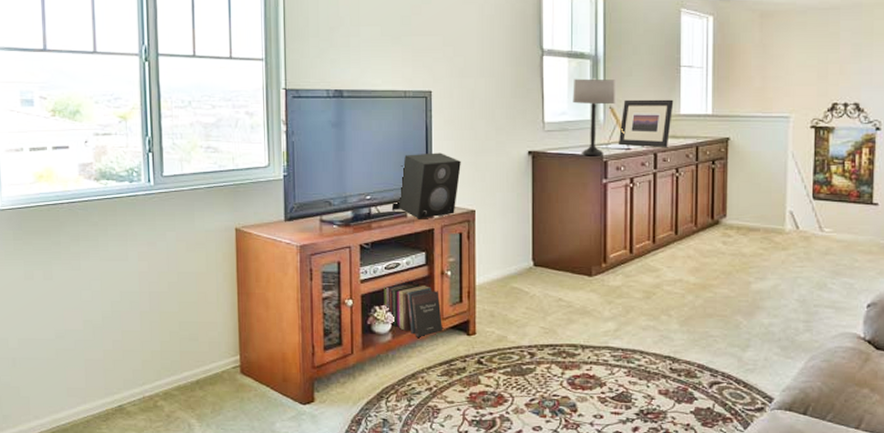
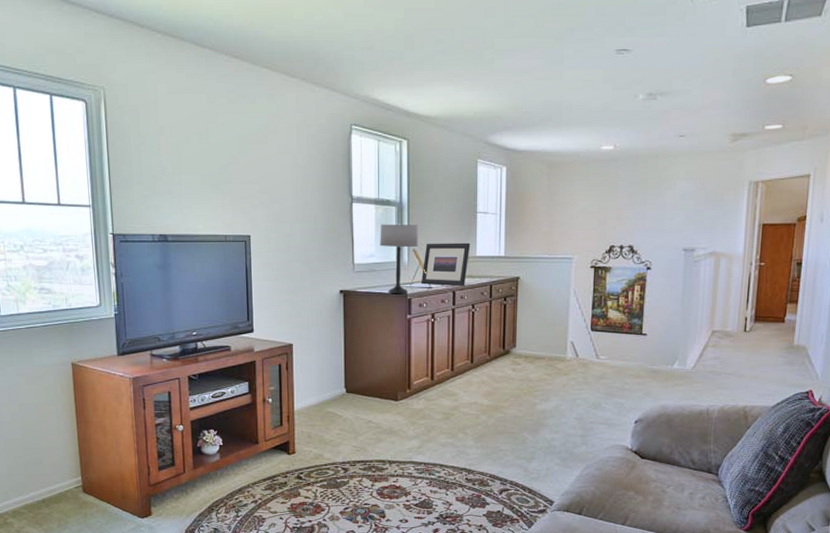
books: present [384,279,442,337] -> none [211,406,265,457]
speaker: present [391,152,461,219] -> none [216,292,279,353]

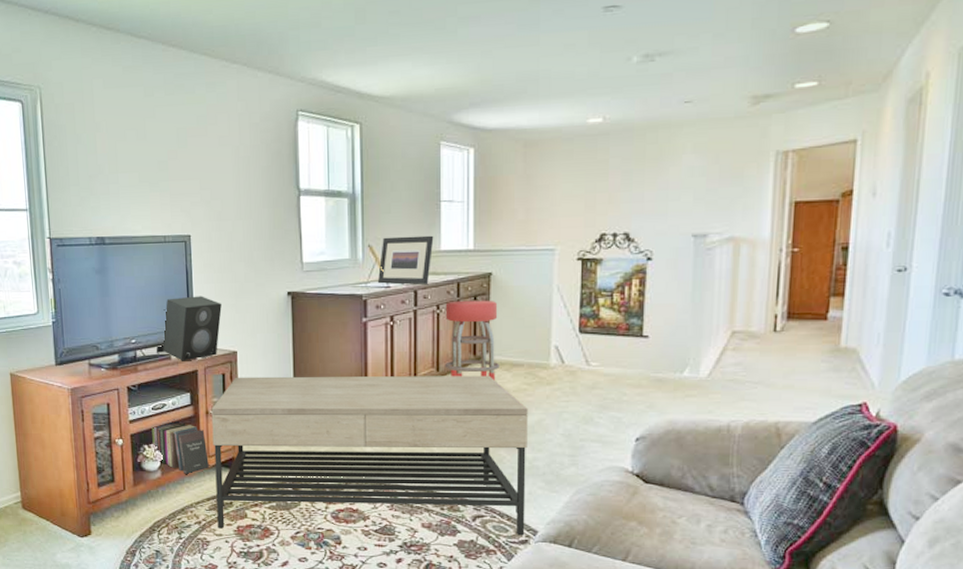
books: none [211,406,265,457] -> present [151,419,209,474]
speaker: none [216,292,279,353] -> present [156,296,222,361]
coffee table: none [268,367,548,507] -> present [211,375,528,536]
table lamp: present [380,222,418,294] -> none [330,215,374,295]
stool: none [477,301,525,371] -> present [444,300,500,380]

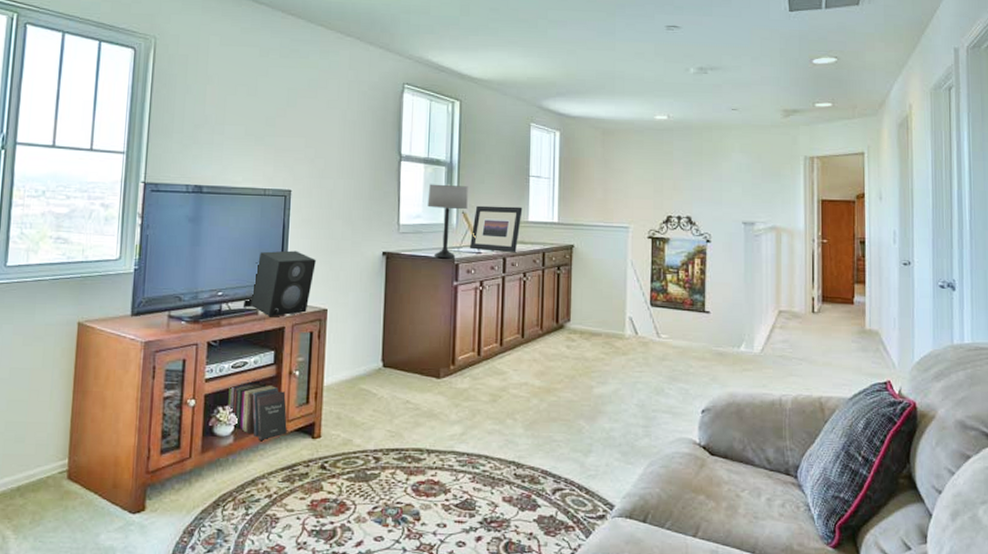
coffee table: present [211,375,528,536] -> none [290,336,605,511]
table lamp: none [330,215,374,295] -> present [427,183,468,259]
stool: present [444,300,500,380] -> none [529,269,581,349]

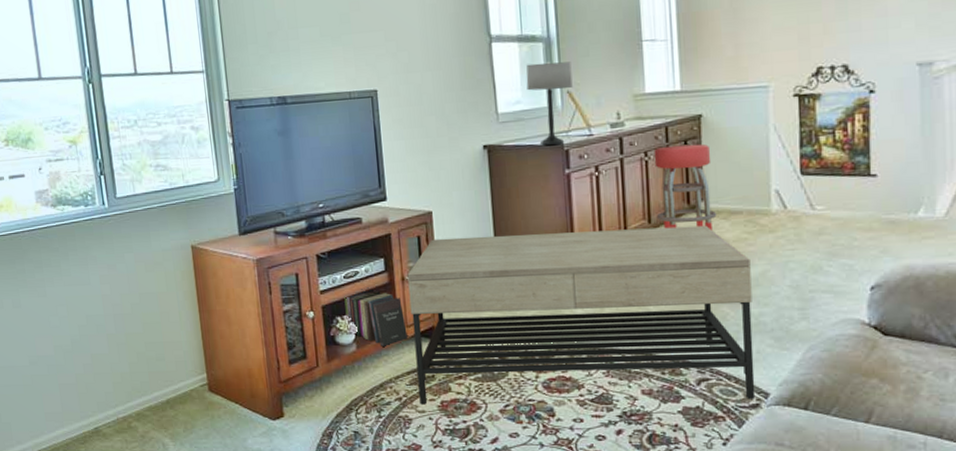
speaker: present [242,250,316,317] -> none [345,153,414,225]
coffee table: none [290,336,605,511] -> present [407,225,756,405]
picture frame: present [469,205,523,253] -> none [579,77,638,132]
stool: none [529,269,581,349] -> present [653,144,717,231]

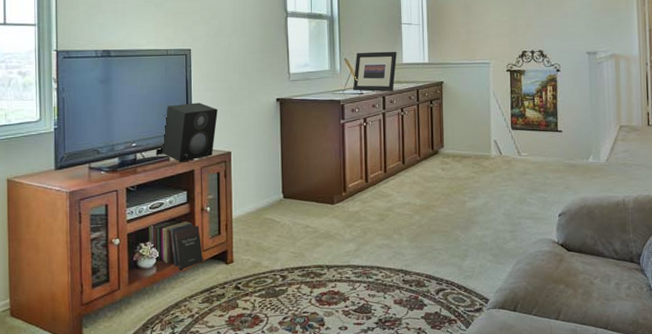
speaker: none [345,153,414,225] -> present [155,102,218,162]
coffee table: present [407,225,756,405] -> none [206,166,479,320]
table lamp: present [526,61,573,146] -> none [313,34,349,101]
picture frame: none [579,77,638,132] -> present [352,51,397,92]
stool: present [653,144,717,231] -> none [408,103,453,170]

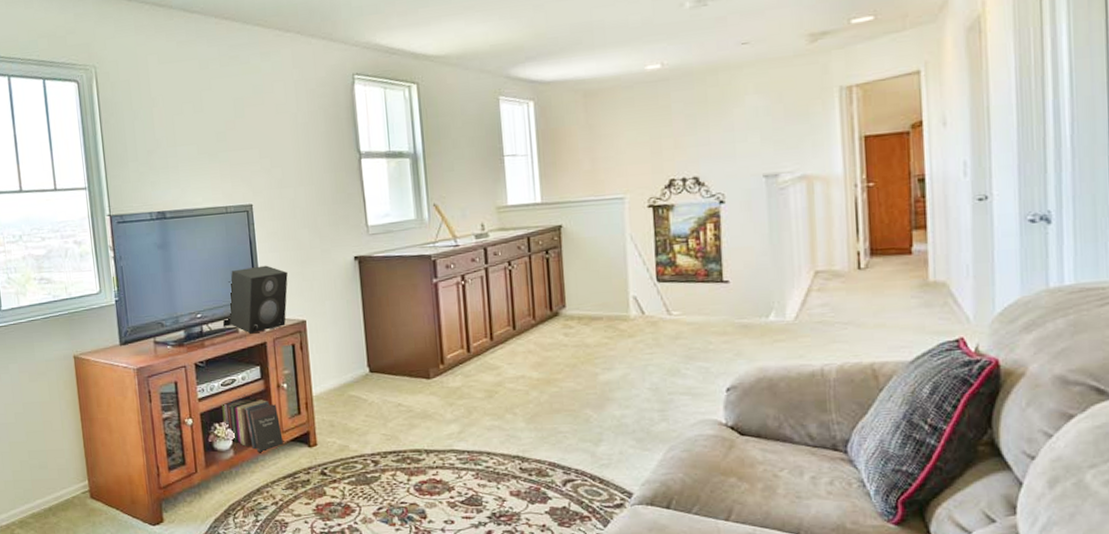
picture frame: present [352,51,397,92] -> none [445,191,500,243]

